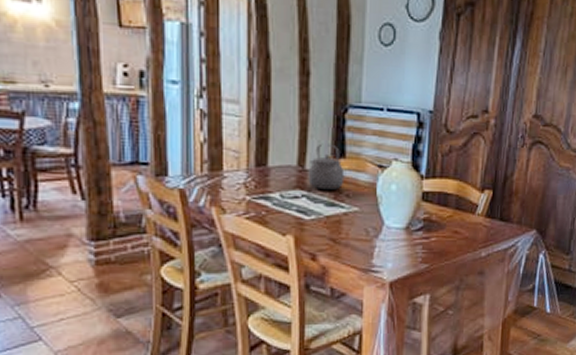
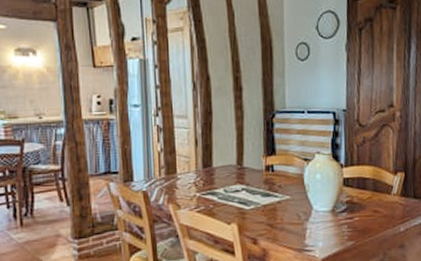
tea kettle: present [308,143,345,191] -> none [246,144,277,184]

